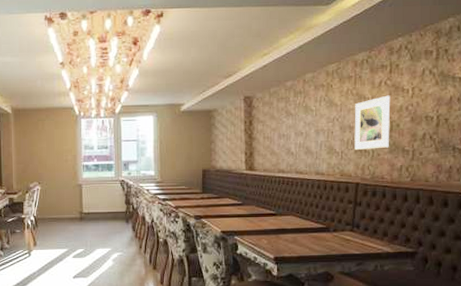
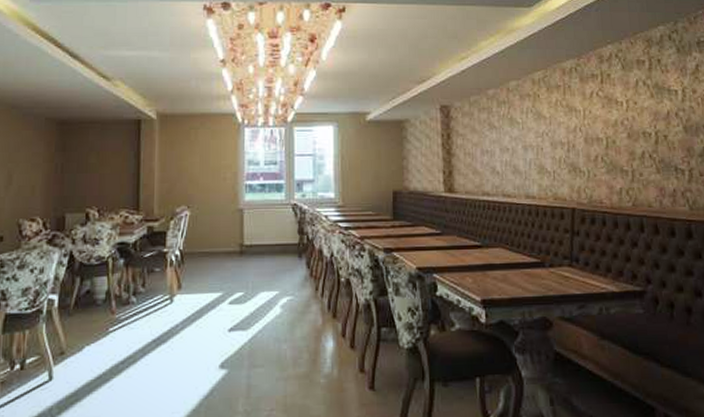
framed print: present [354,95,391,151] -> none [565,108,606,170]

